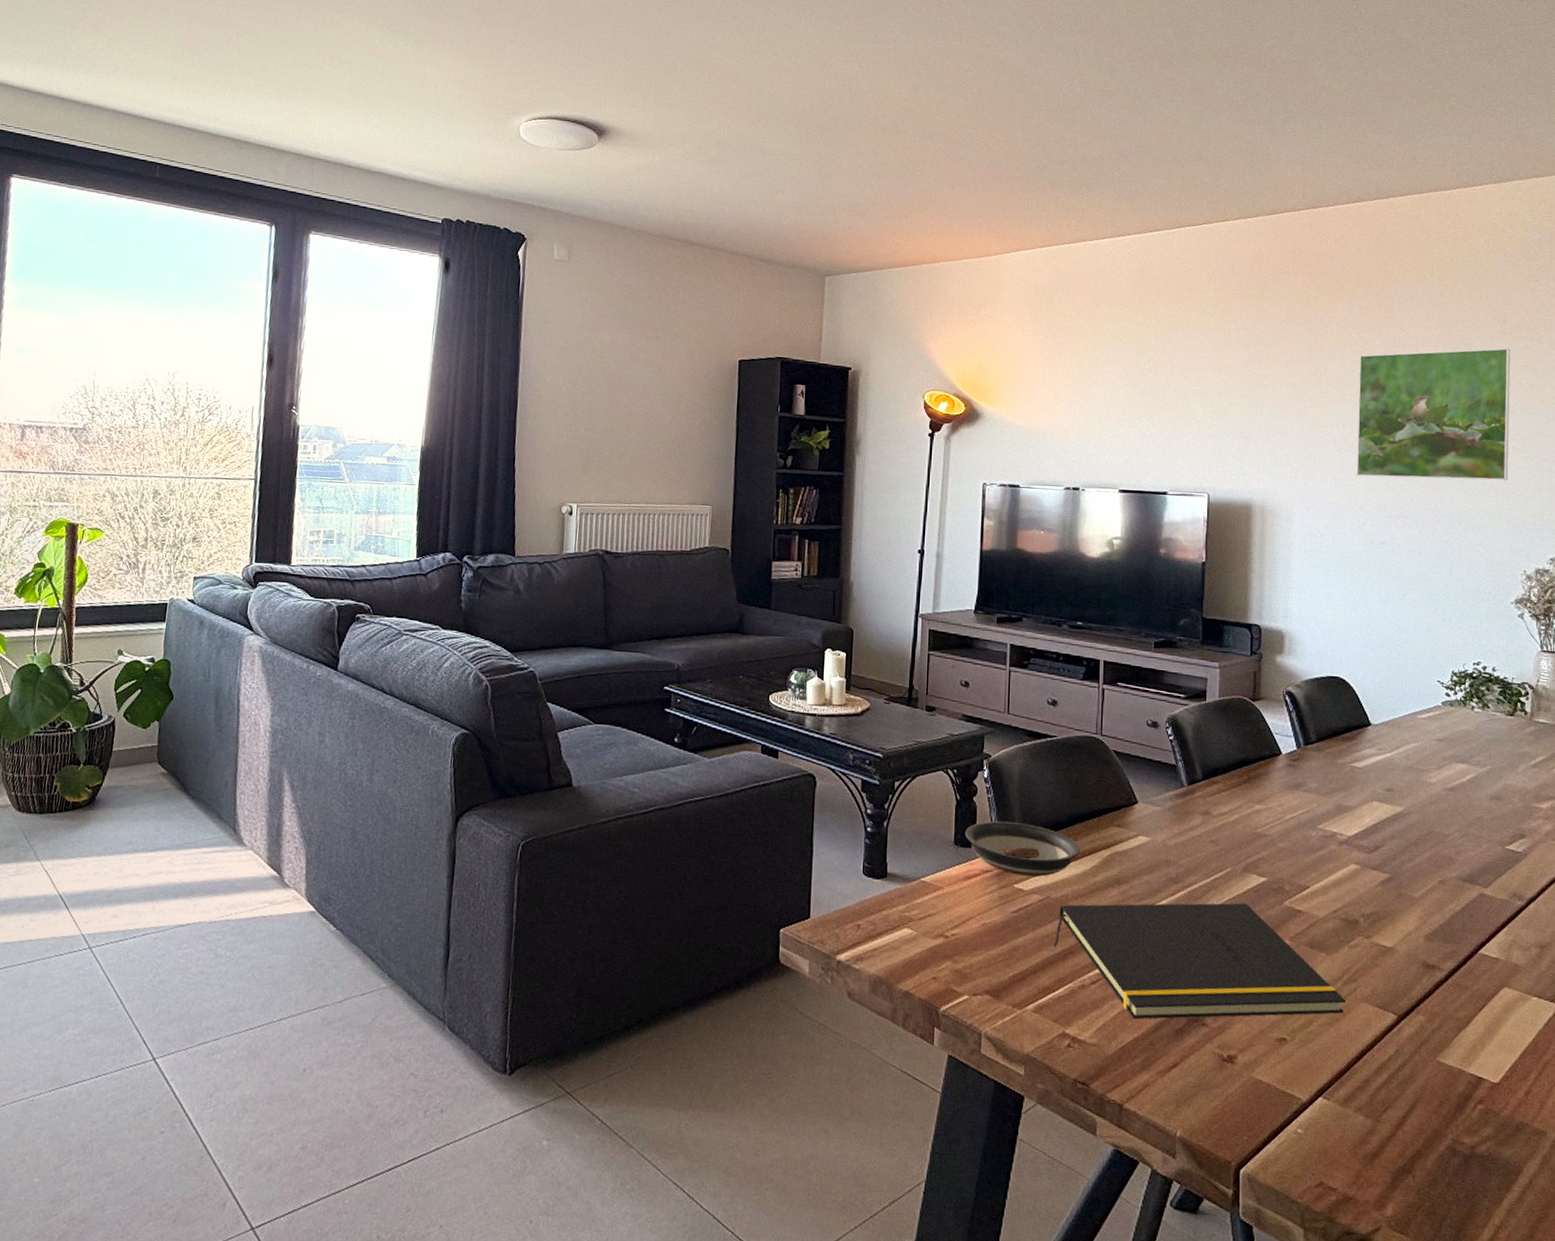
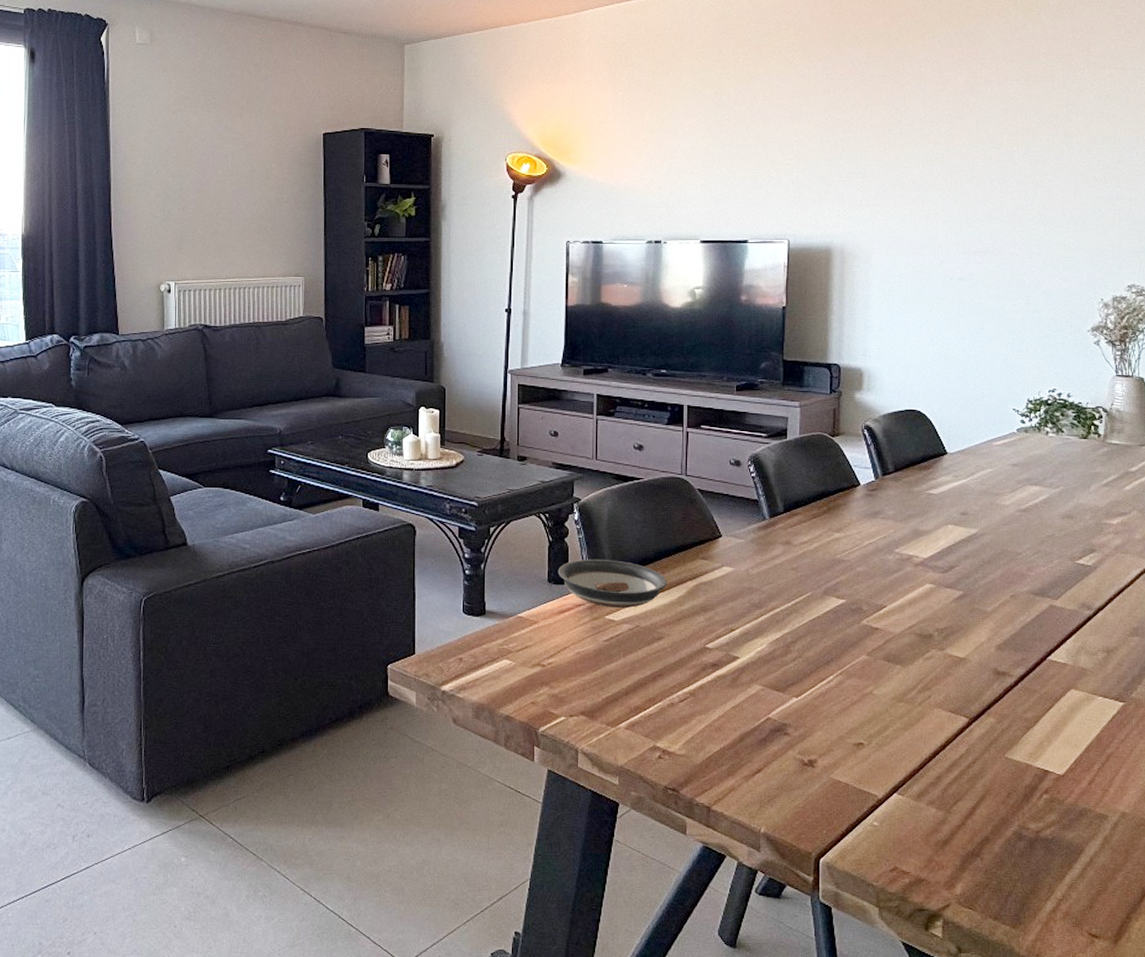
notepad: present [1053,903,1347,1020] -> none [643,624,921,732]
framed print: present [1356,347,1511,481] -> none [936,78,1093,215]

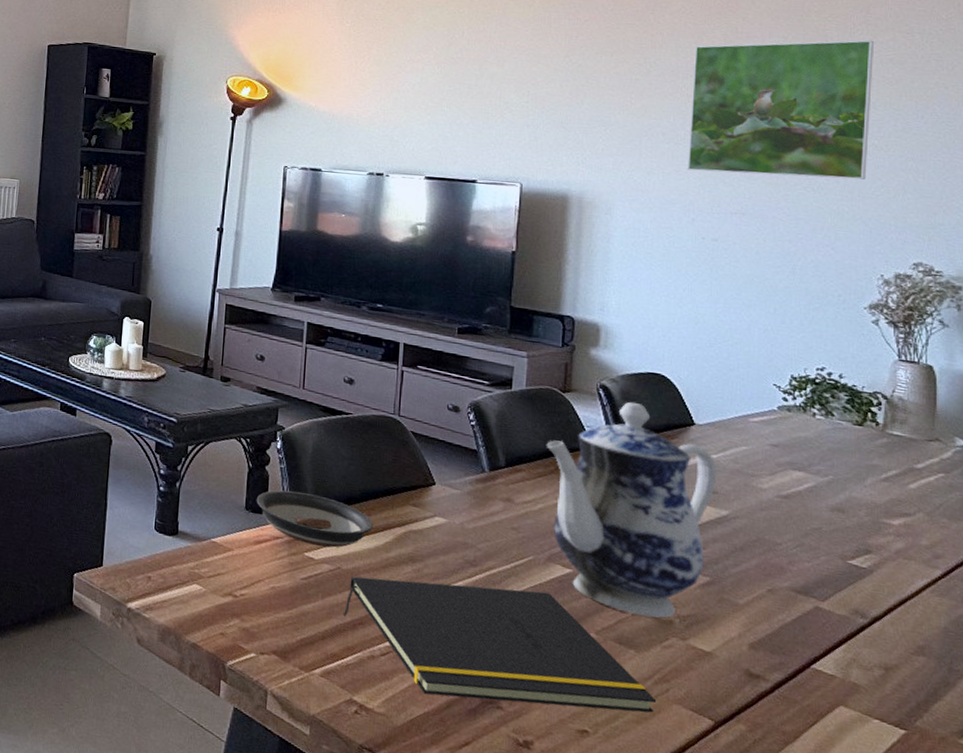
notepad: none [643,624,921,732] -> present [343,576,657,713]
teapot: none [819,438,966,634] -> present [546,401,716,618]
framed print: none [936,78,1093,215] -> present [688,40,873,180]

